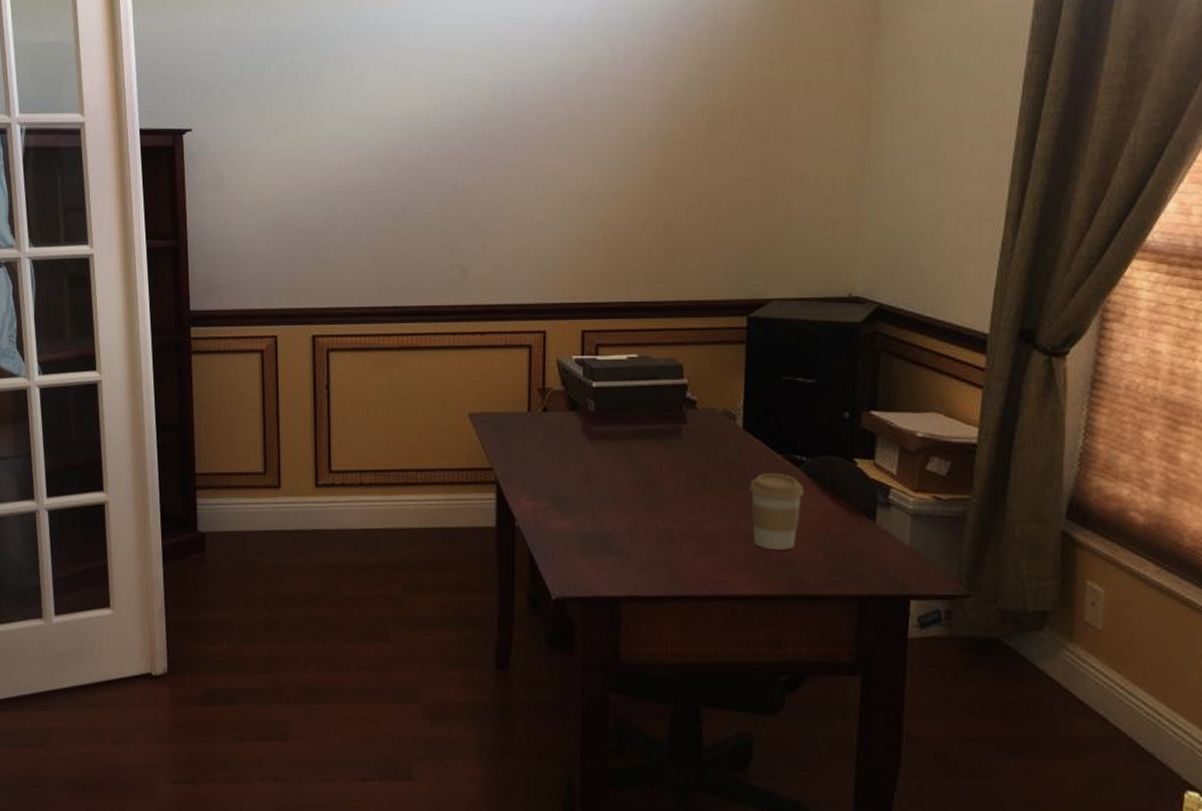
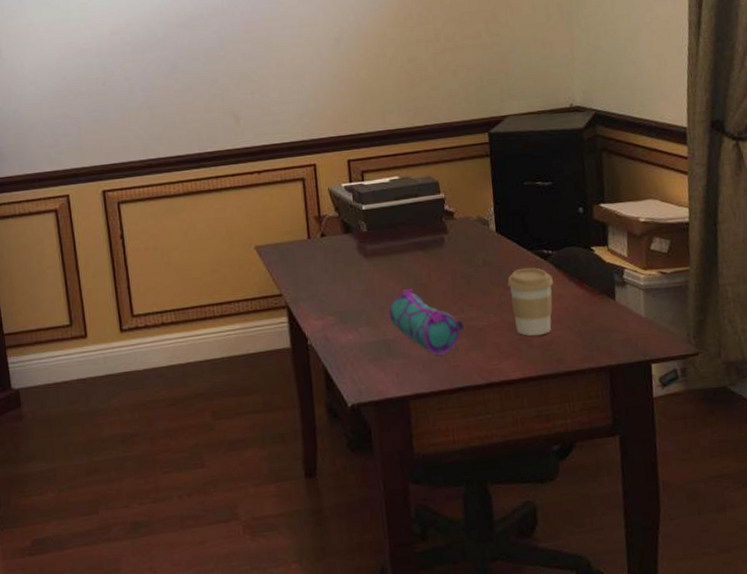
pencil case: none [609,480,694,558] -> present [389,289,465,356]

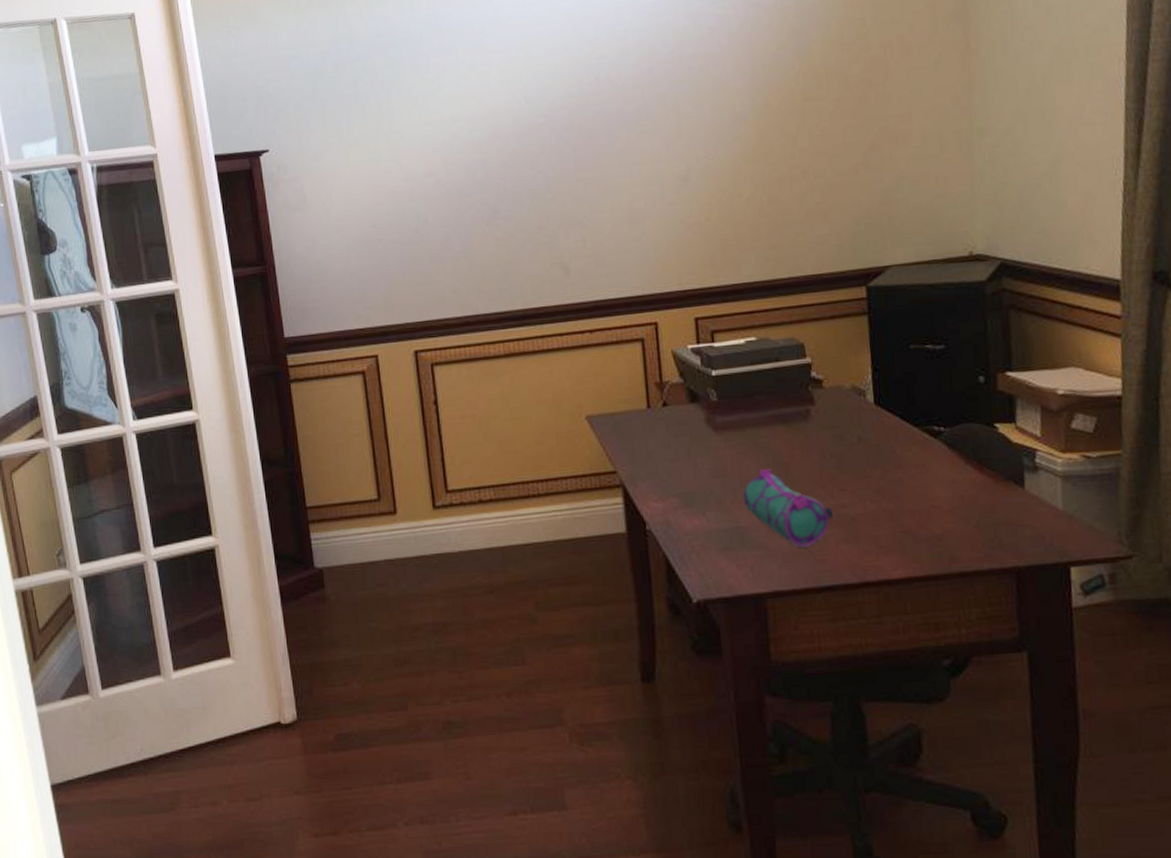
coffee cup: present [507,267,553,336] -> none [888,446,945,529]

